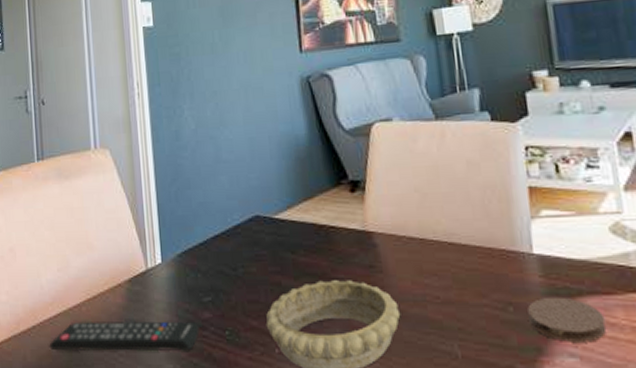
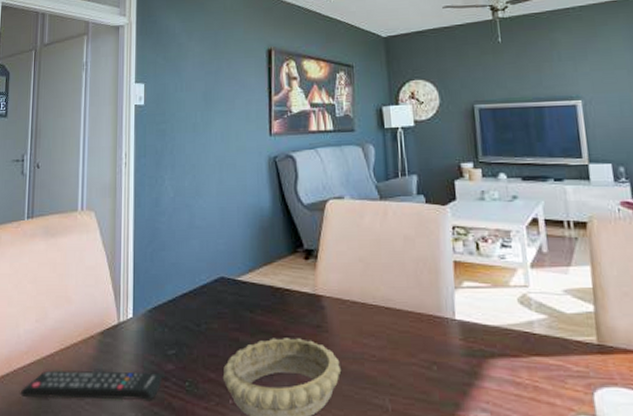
coaster: present [528,296,607,343] -> none [449,357,513,399]

